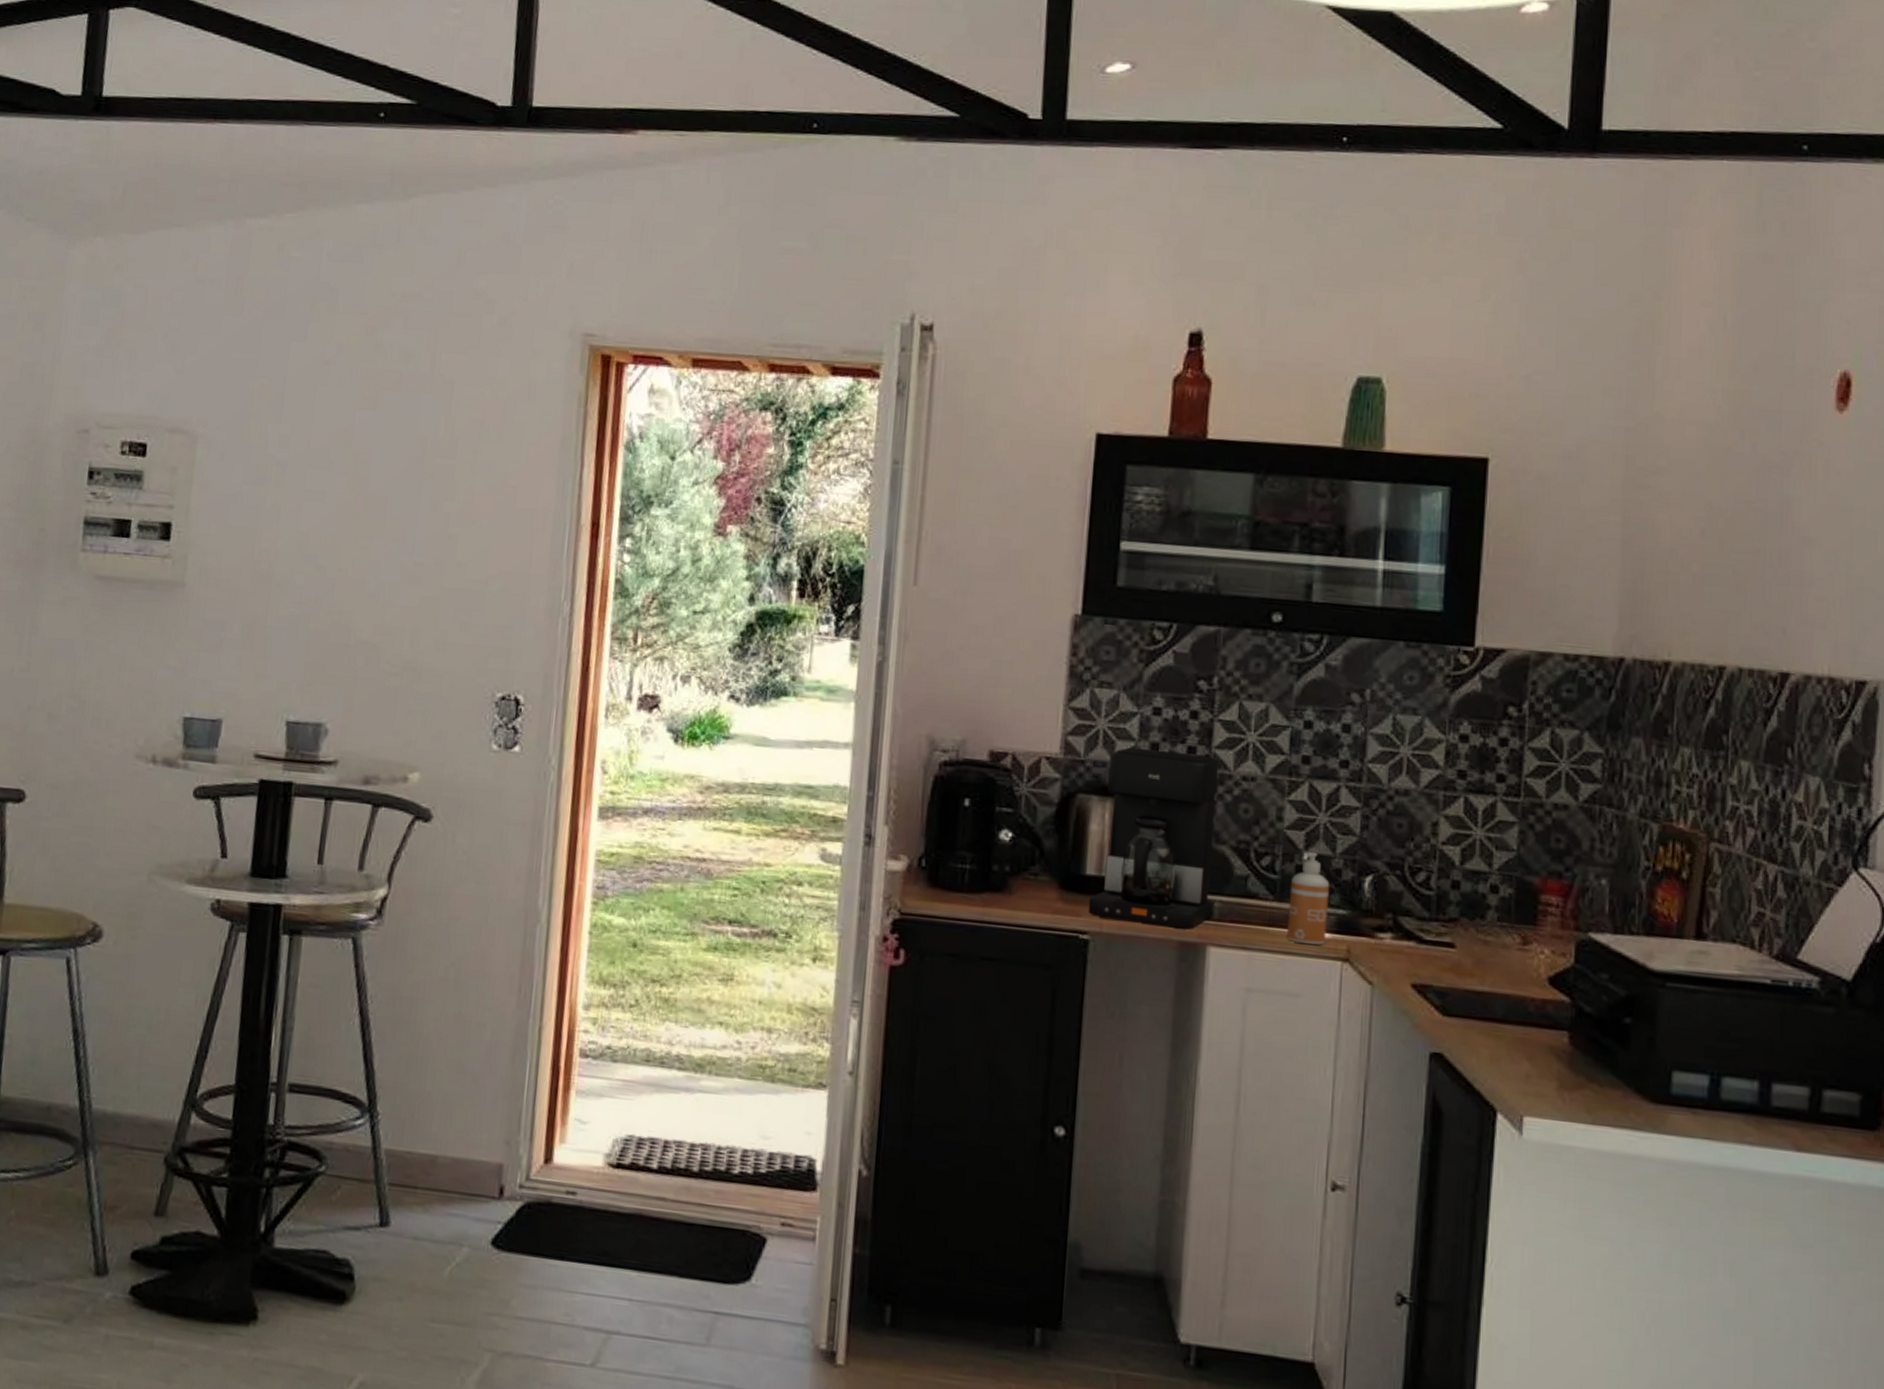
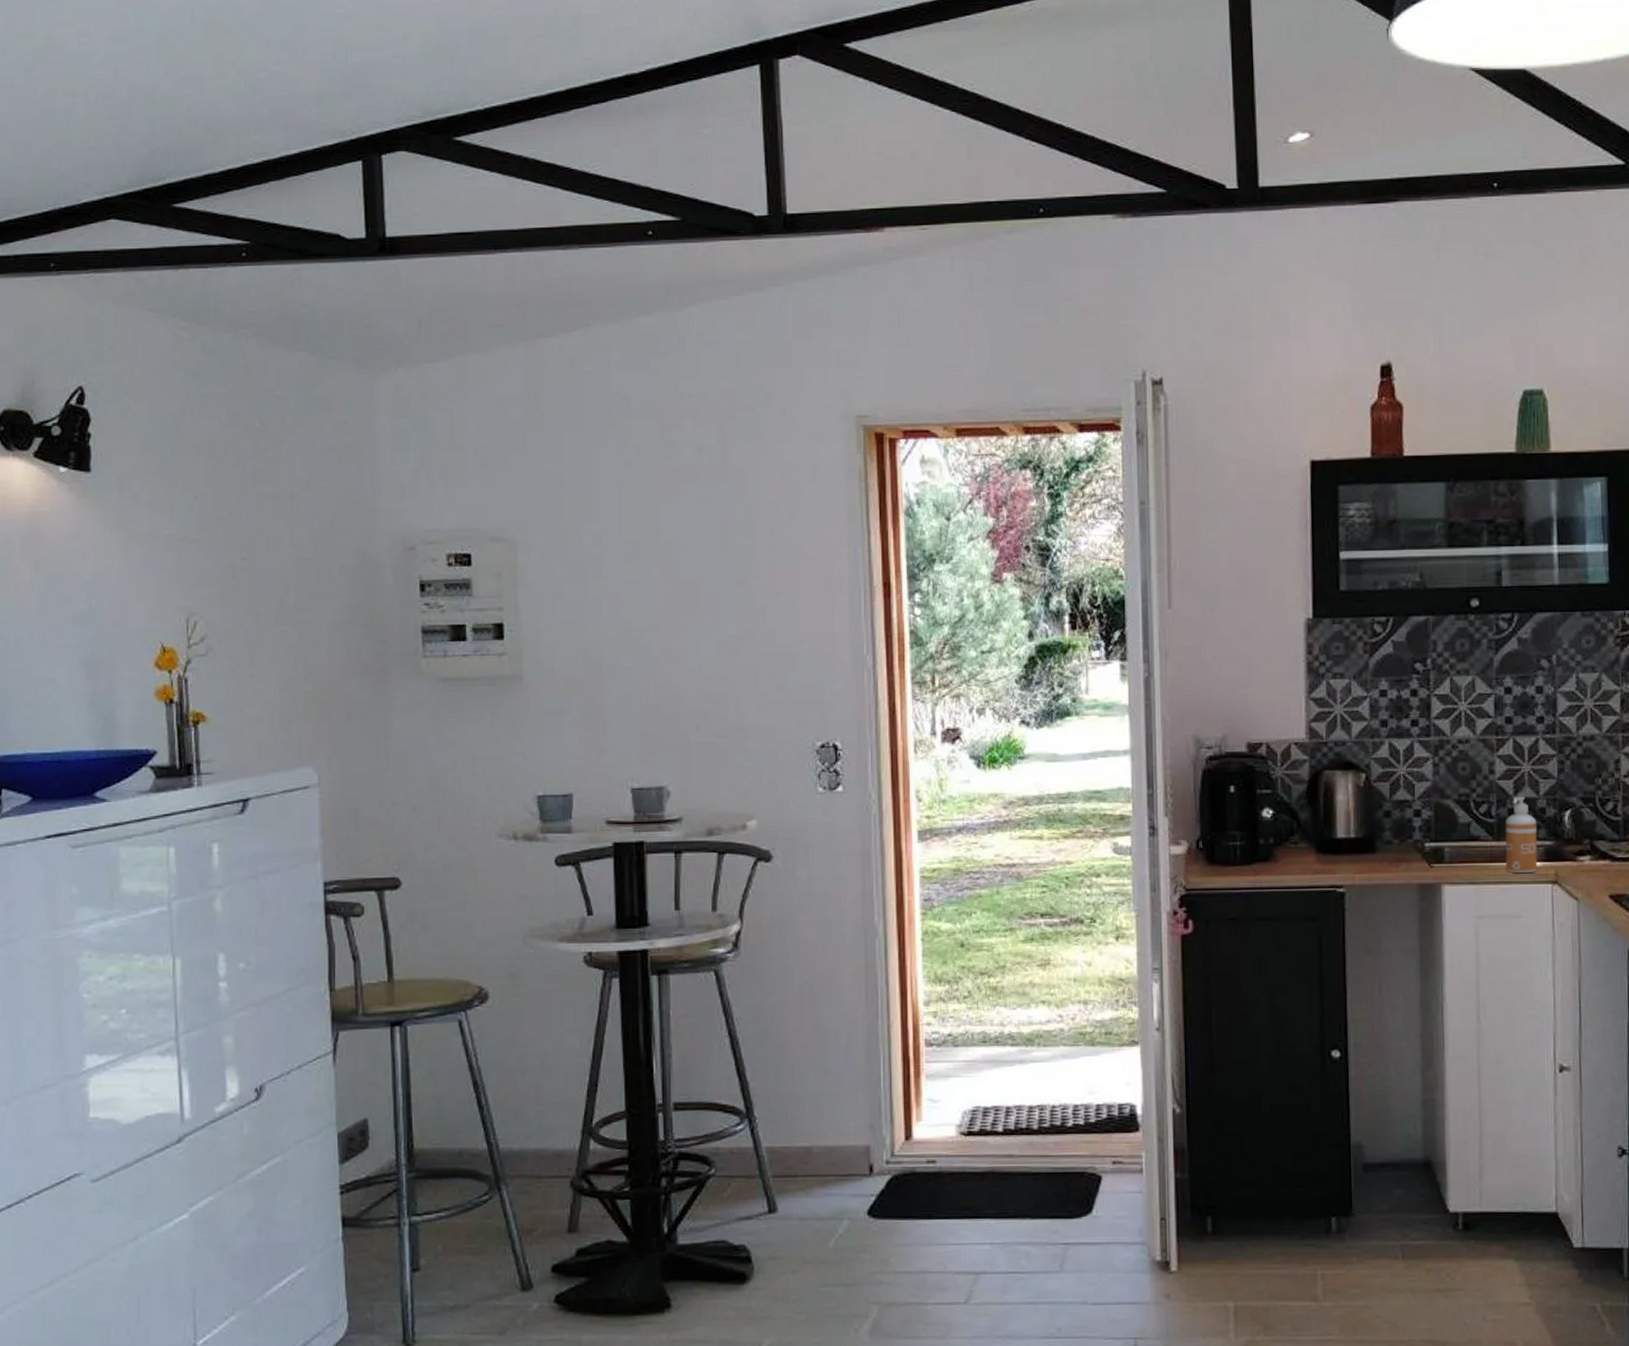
coffee maker: present [1088,747,1219,930] -> none [1341,726,1442,875]

